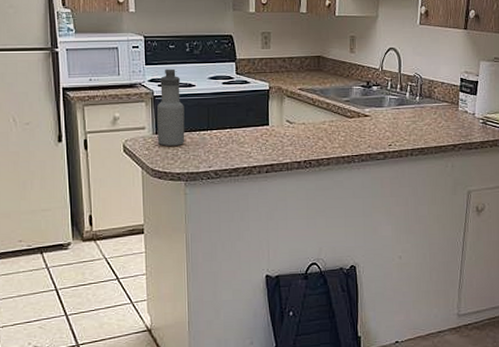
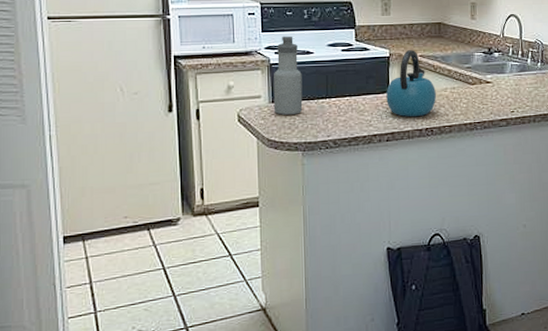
kettle: none [266,83,315,149] -> present [386,50,436,117]

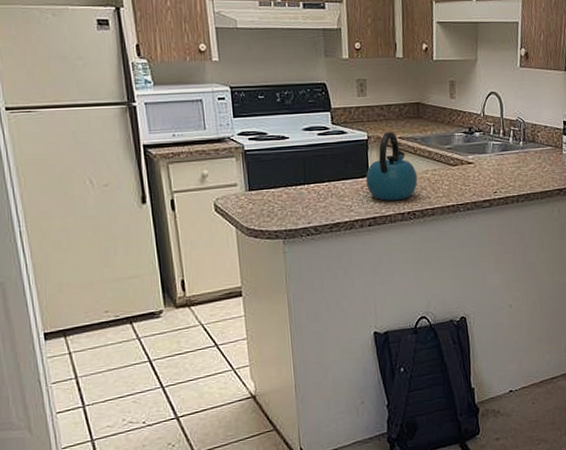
water bottle: present [273,36,303,115] -> none [249,120,281,203]

